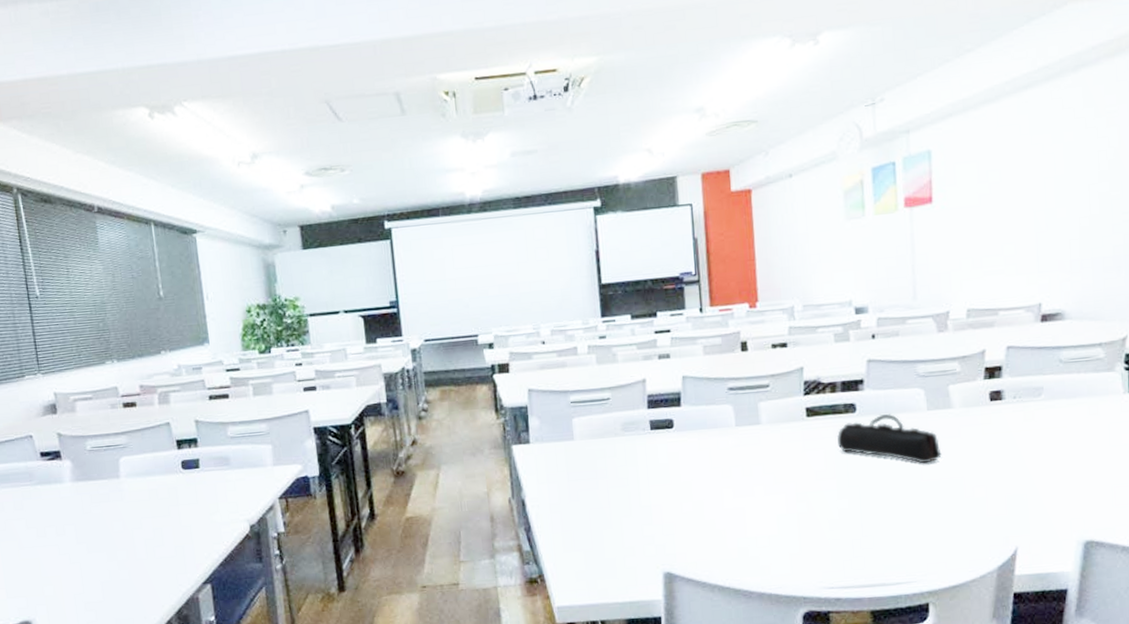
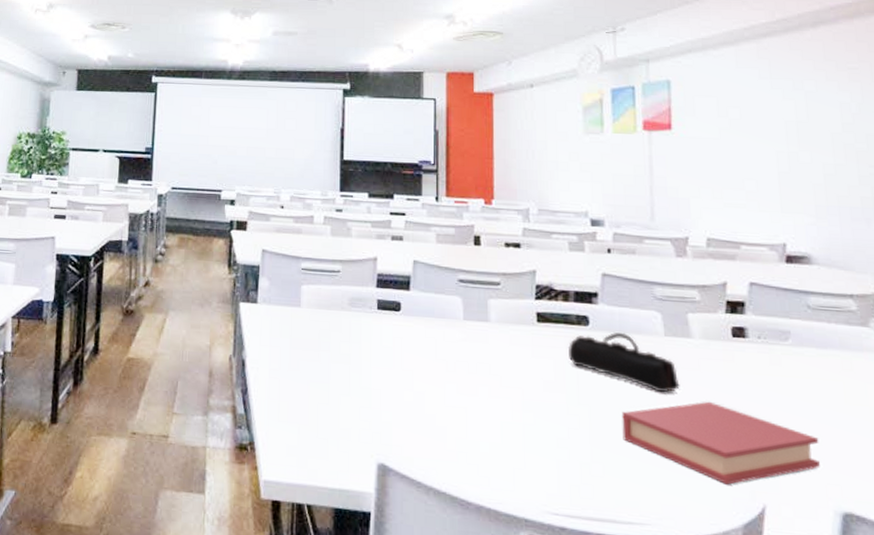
book: none [888,464,1066,535] -> present [621,401,820,485]

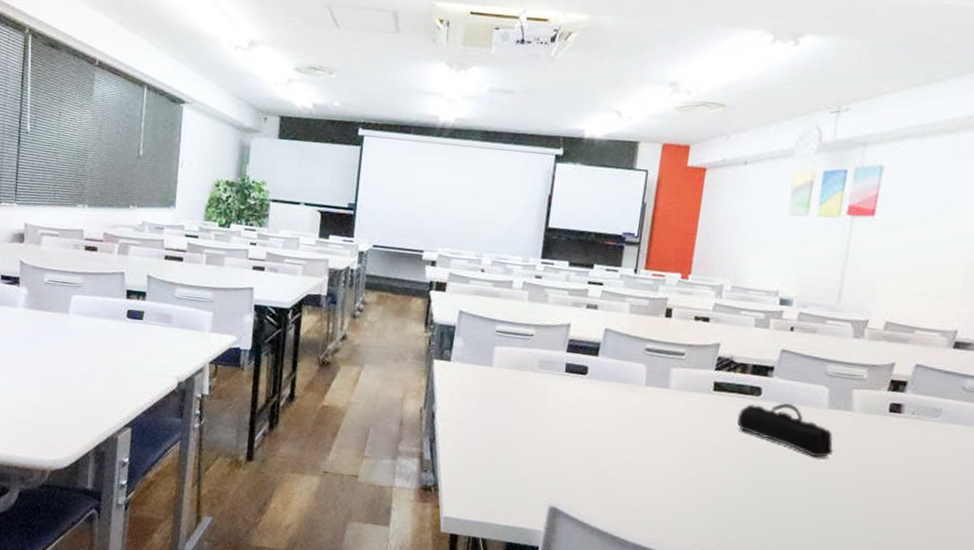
book: present [621,401,820,485] -> none [773,466,945,536]

